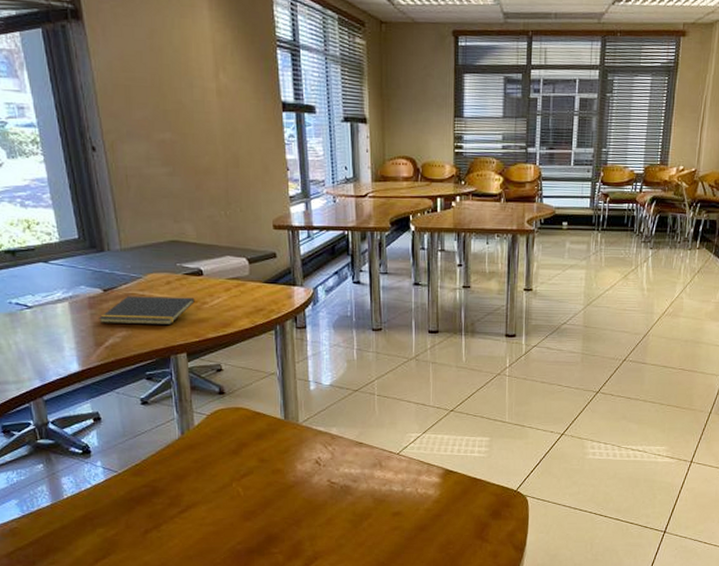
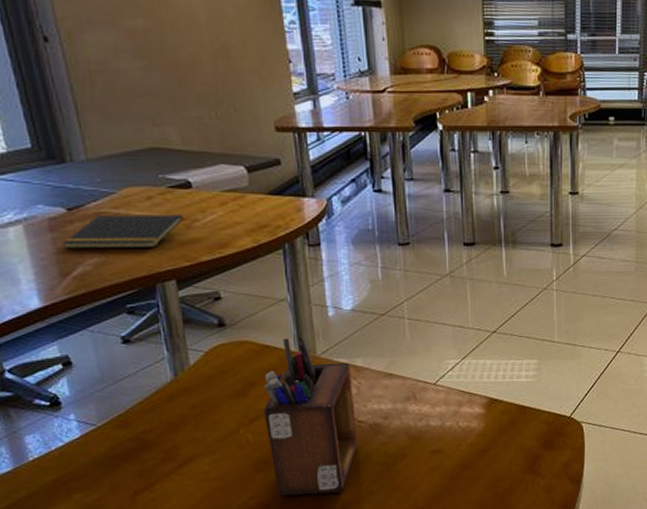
desk organizer: none [252,405,330,544] -> present [263,336,358,496]

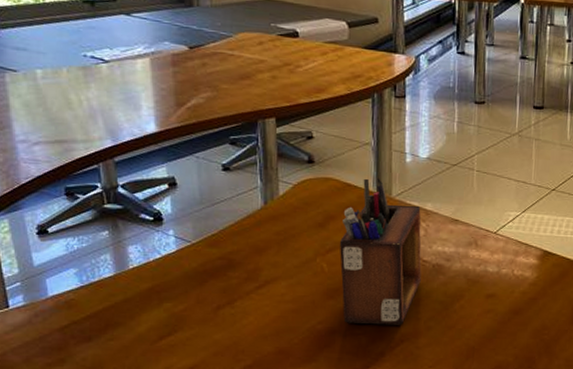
notepad: present [63,214,183,249] -> none [182,55,288,88]

